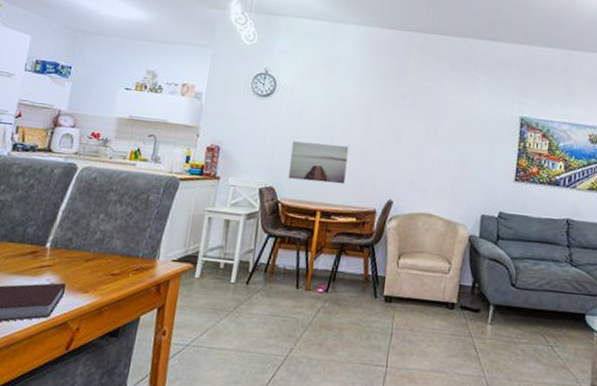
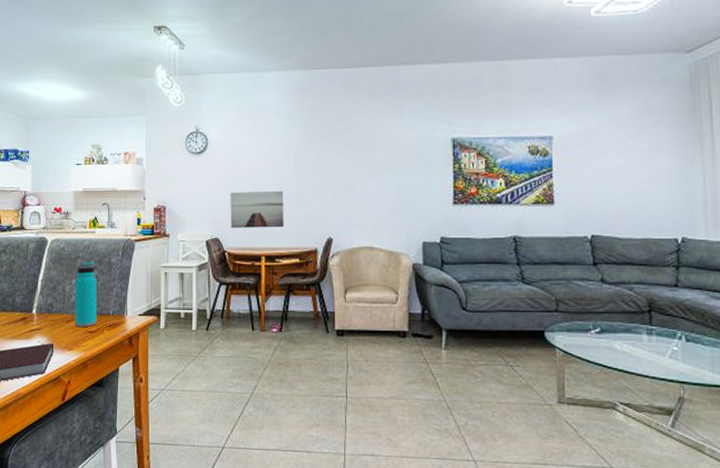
water bottle: none [95,195,131,269] -> present [74,261,97,328]

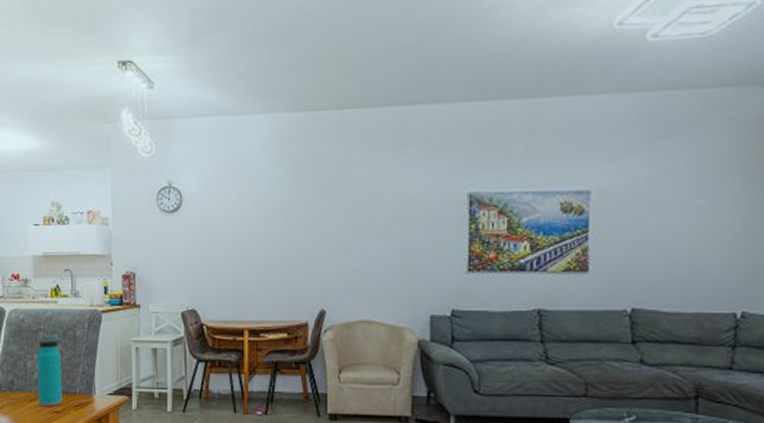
wall art: present [230,190,284,228] -> none [208,255,270,298]

